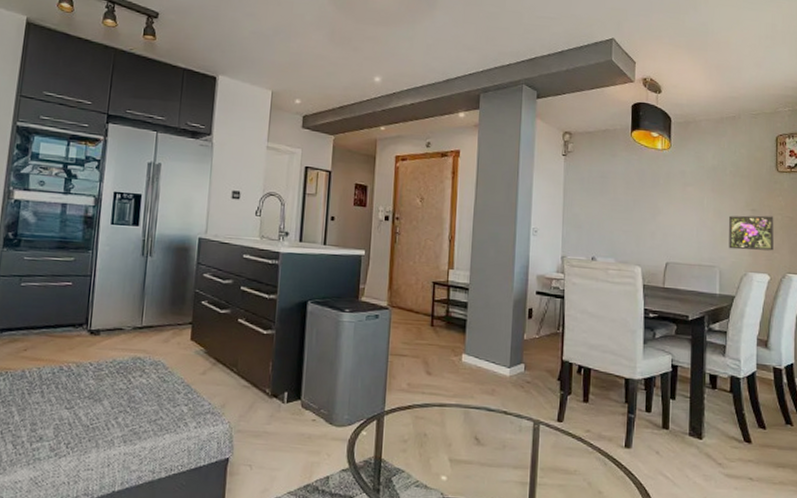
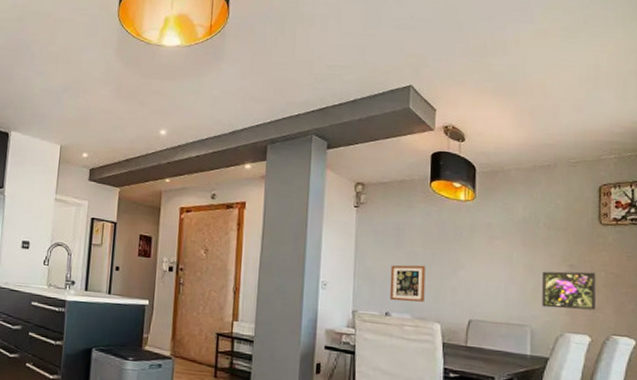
picture frame: none [595,211,628,247] -> present [389,265,426,302]

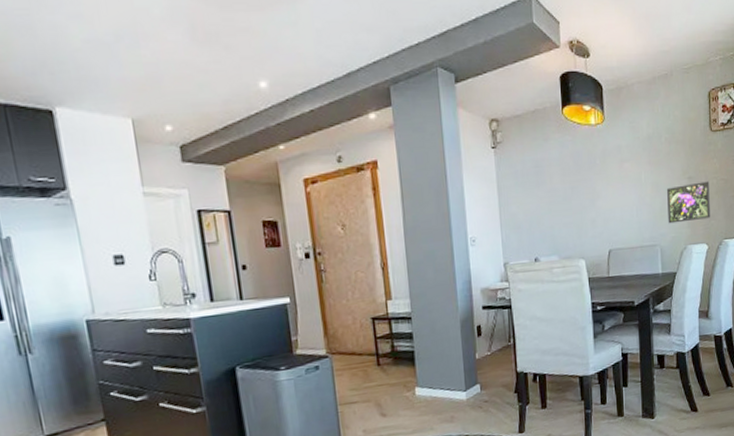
picture frame: present [389,265,426,302] -> none [534,201,569,245]

